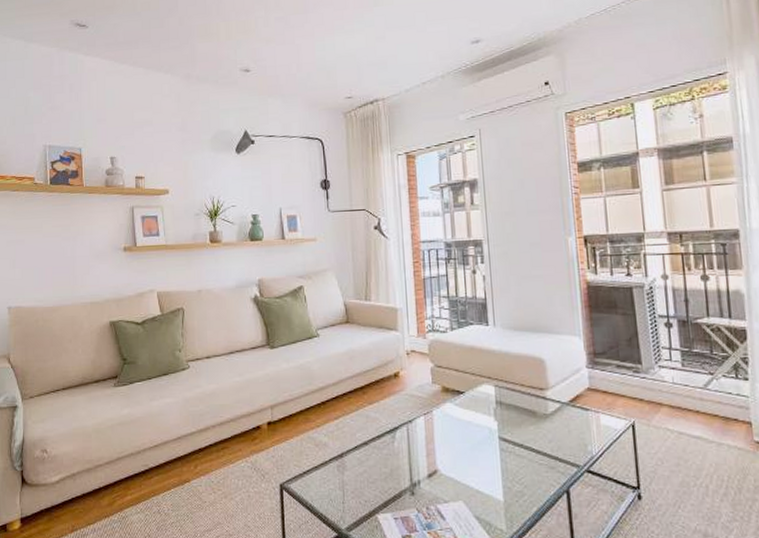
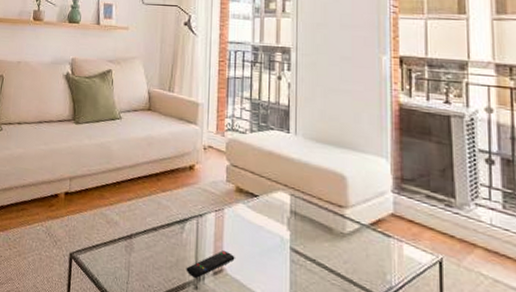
remote control: none [400,452,448,484] -> present [186,251,235,278]

